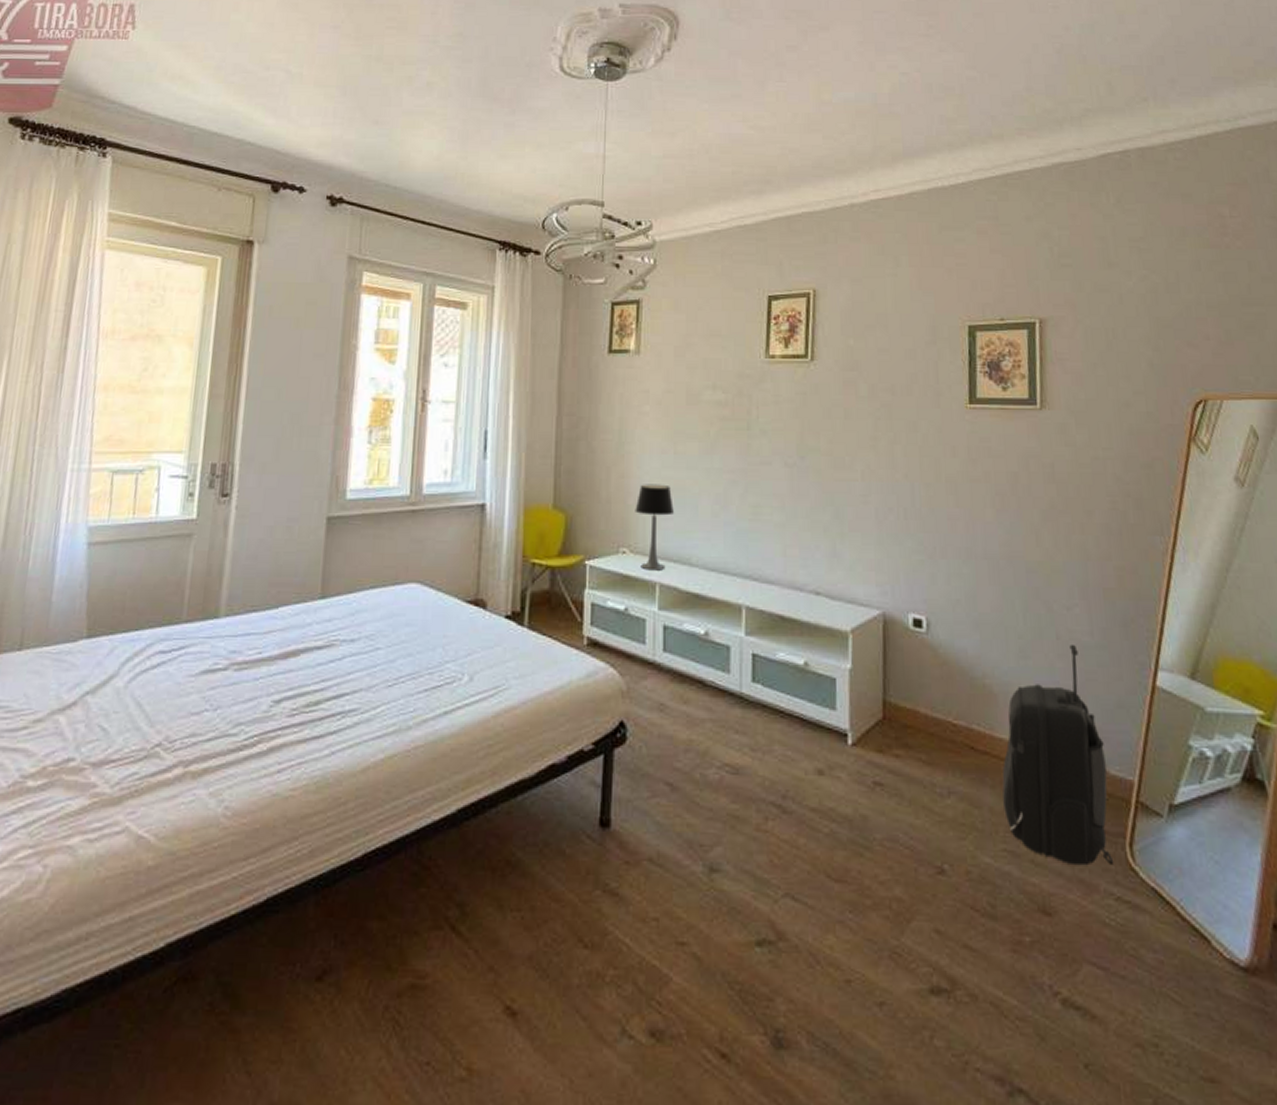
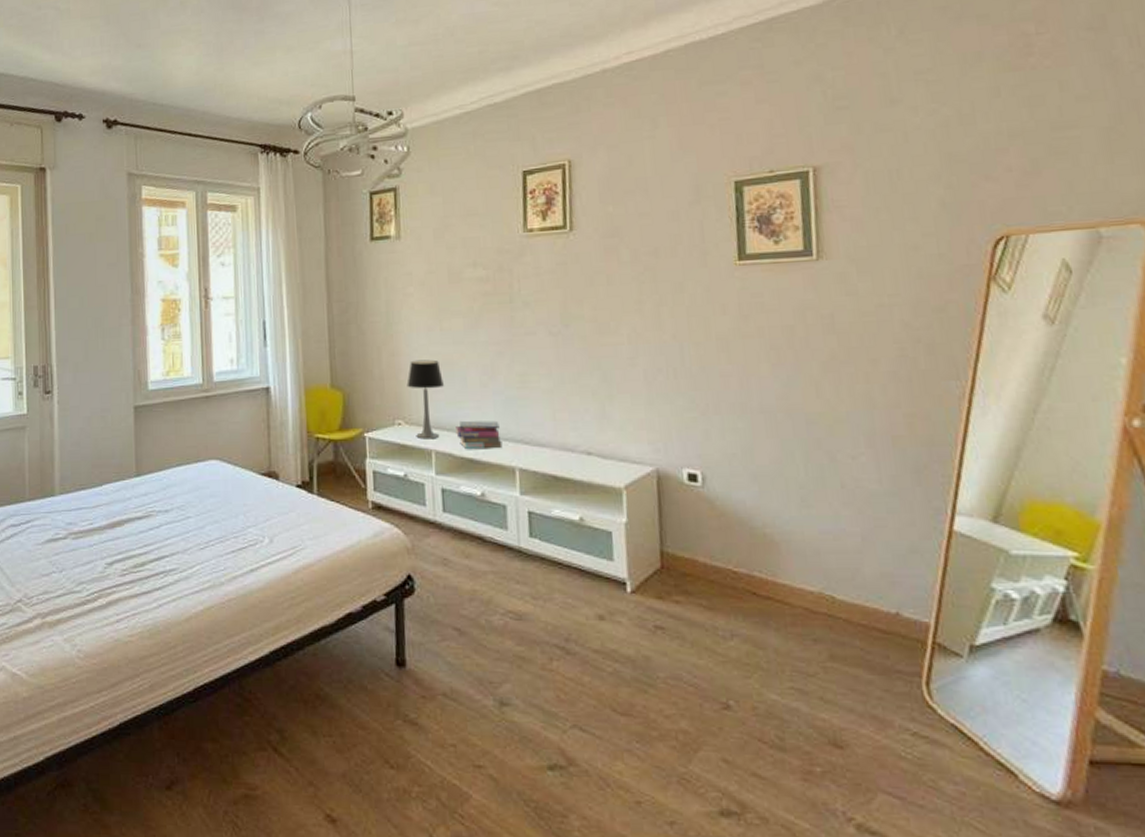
books: none [683,551,730,583] -> present [456,420,503,449]
rolling backpack: present [1002,644,1114,866] -> none [786,492,910,703]

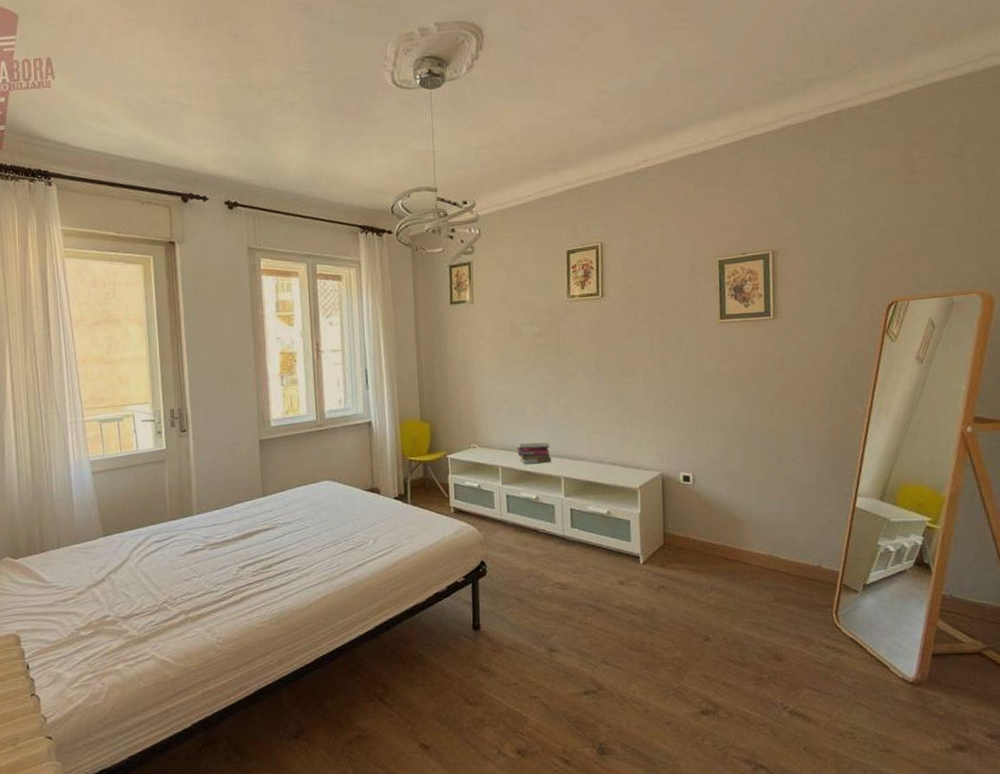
table lamp: present [406,359,444,440] -> none [479,397,508,458]

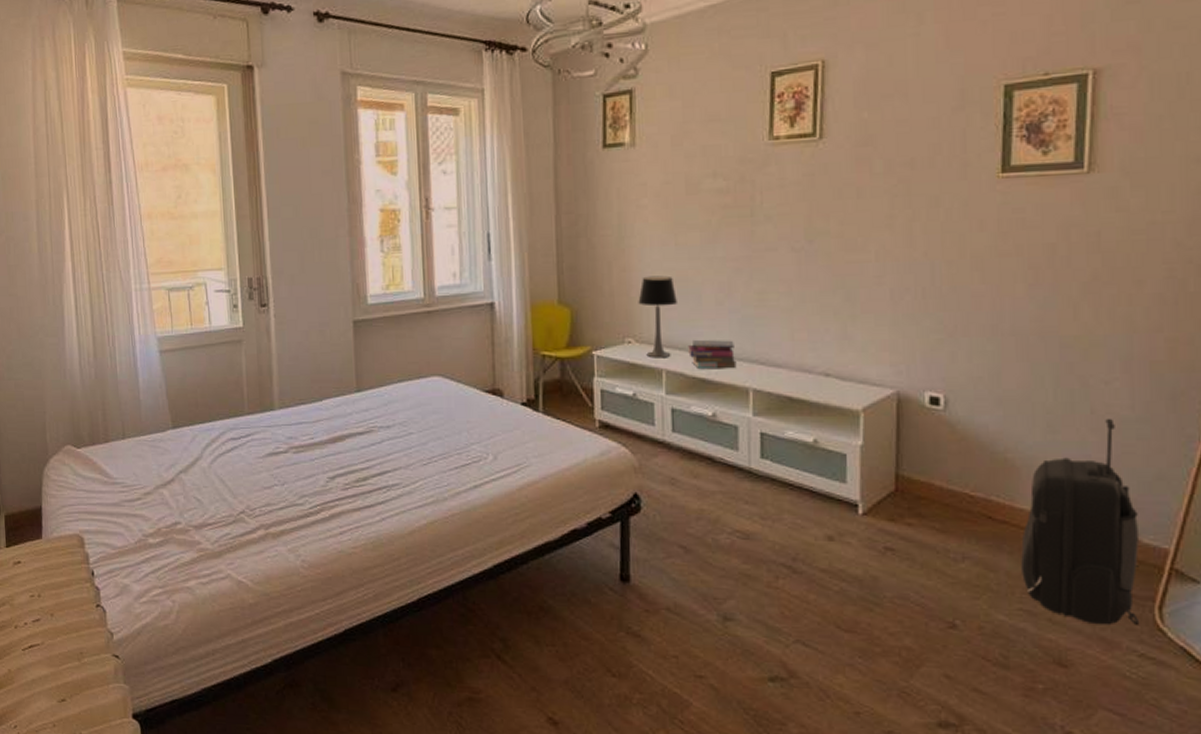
table lamp: none [479,397,508,458] -> present [638,275,677,358]
rolling backpack: none [747,483,825,628] -> present [1021,418,1140,625]

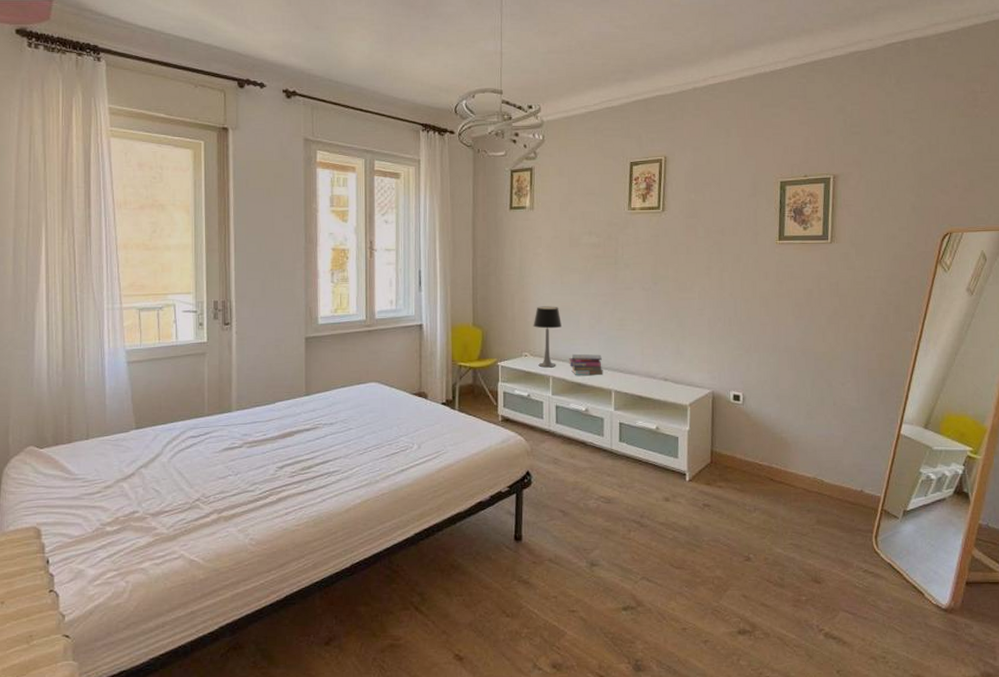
rolling backpack: present [1021,418,1140,625] -> none [791,408,864,552]

